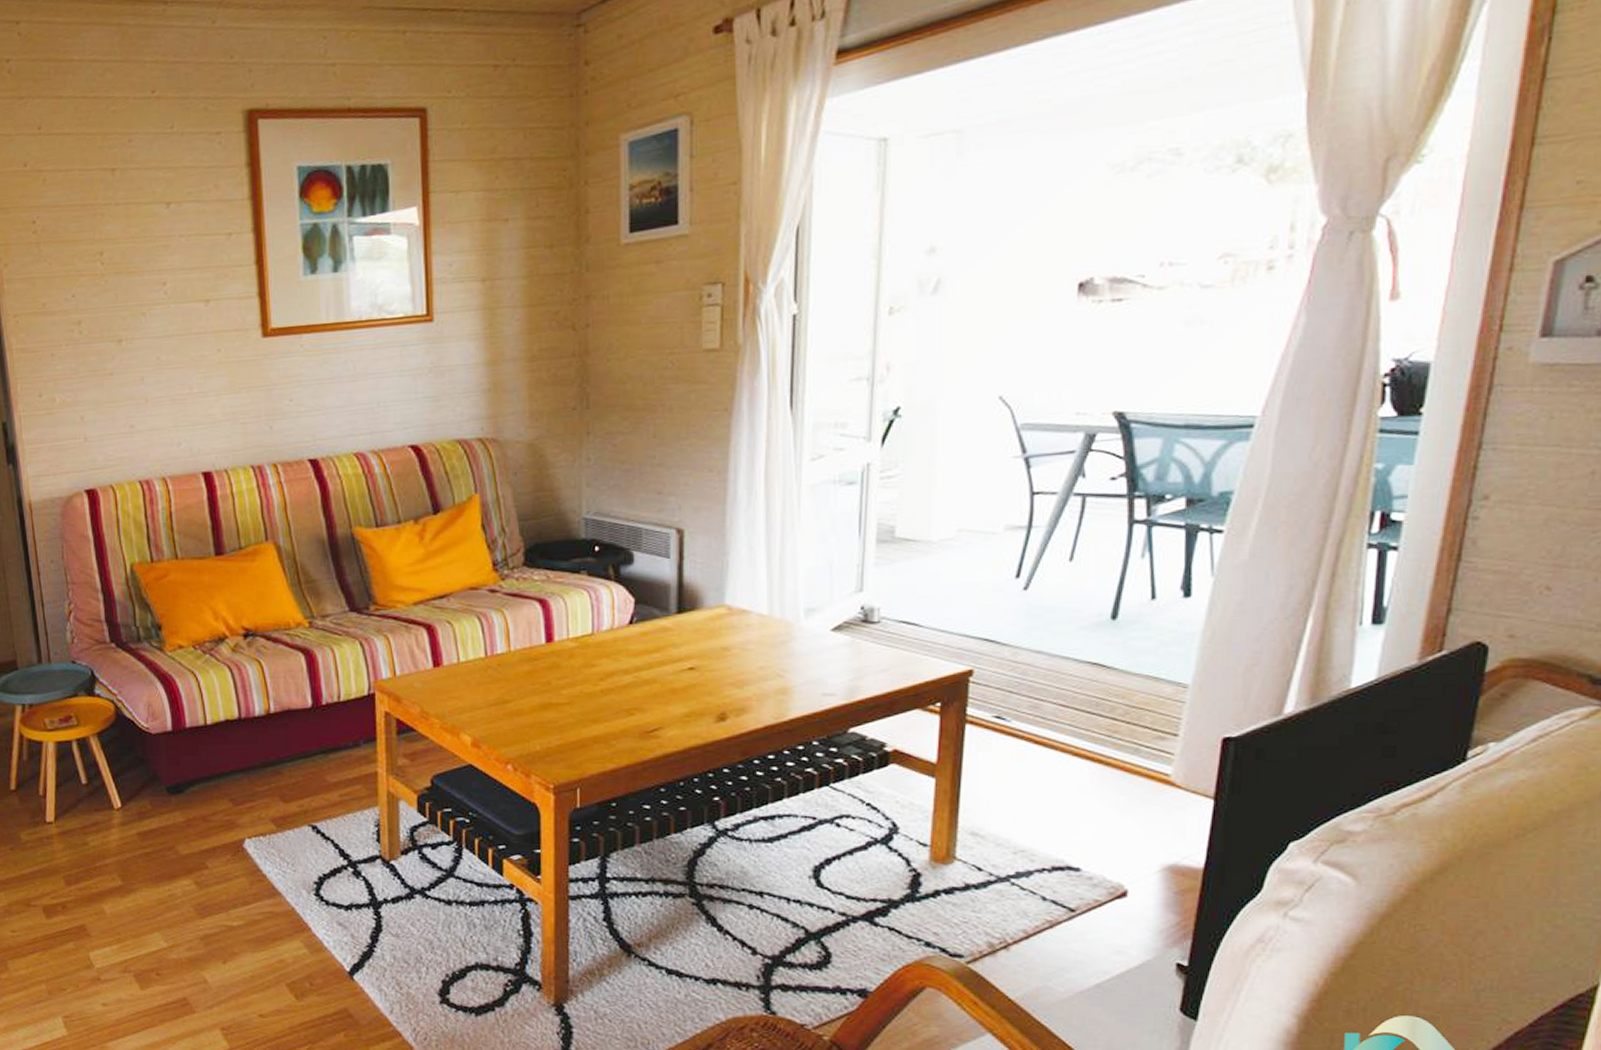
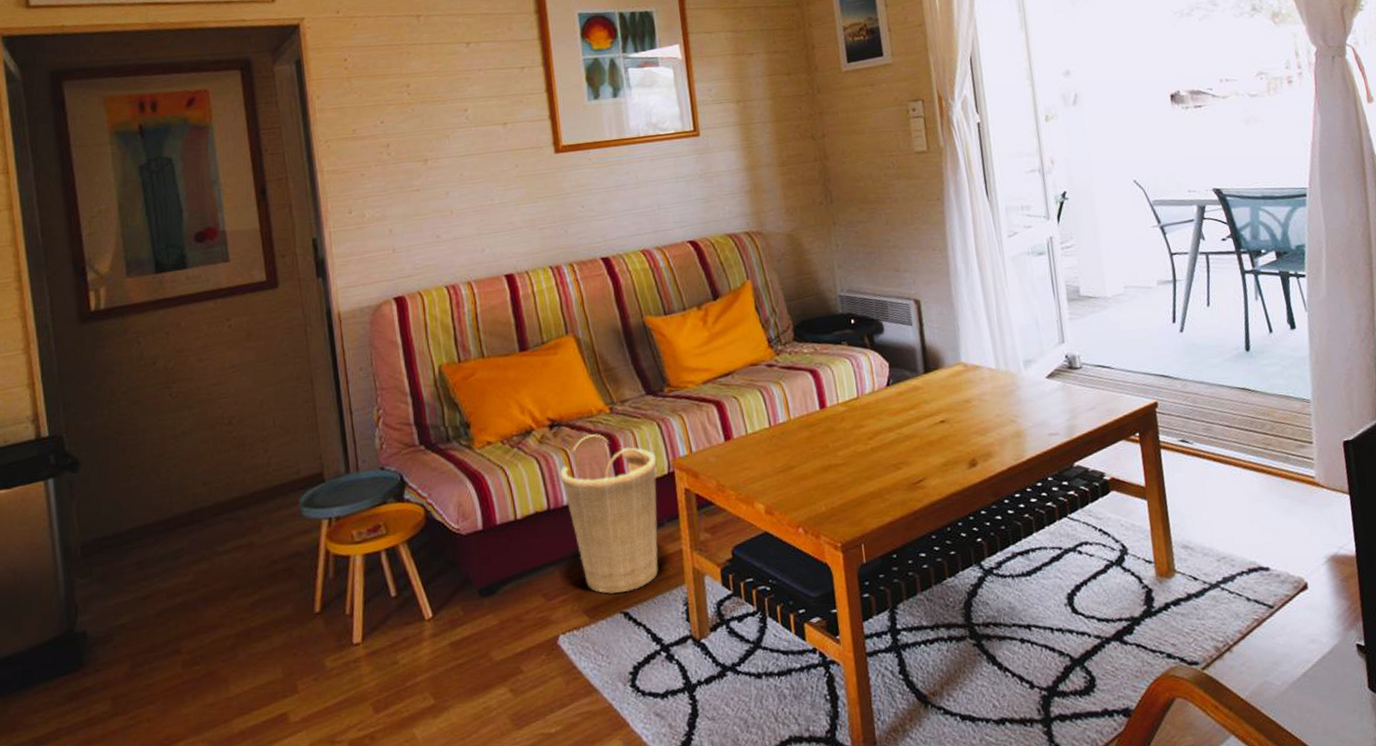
basket: none [253,647,356,806] -> present [560,434,659,594]

